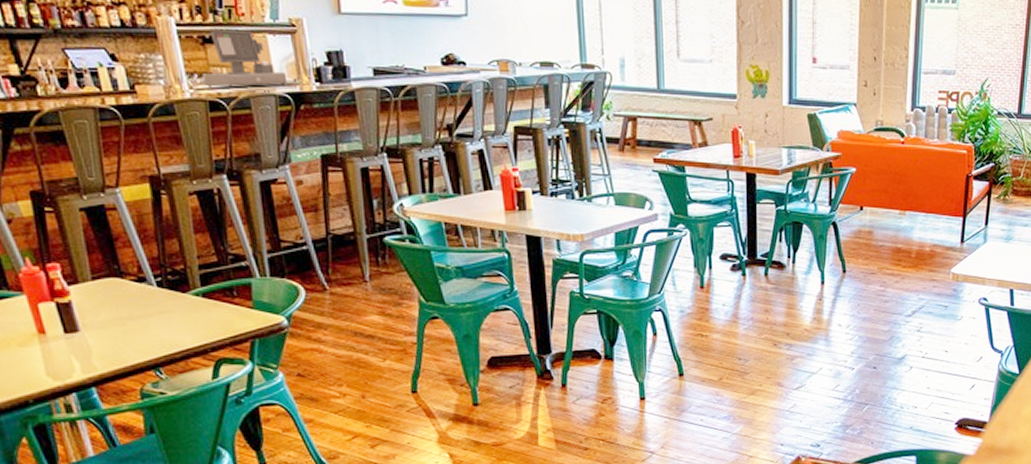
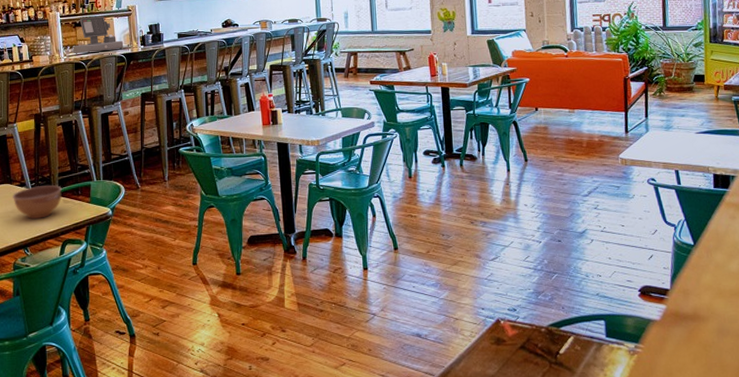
soup bowl: none [127,282,208,329] -> present [13,185,62,219]

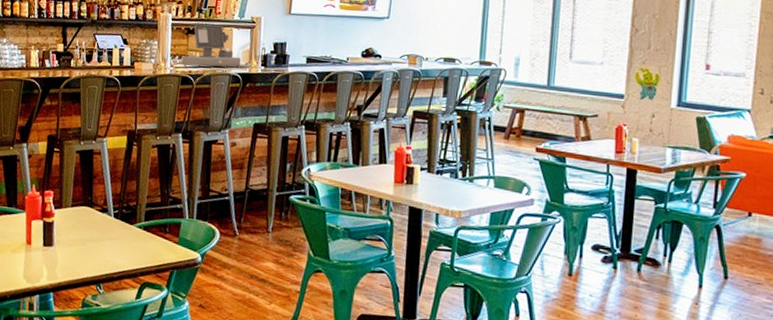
soup bowl: present [13,185,62,219] -> none [91,214,148,253]

